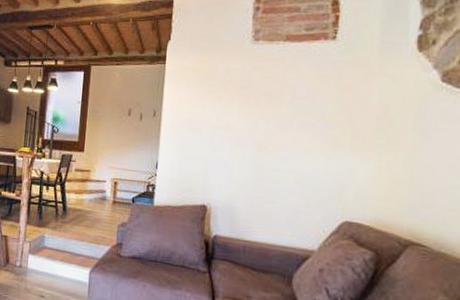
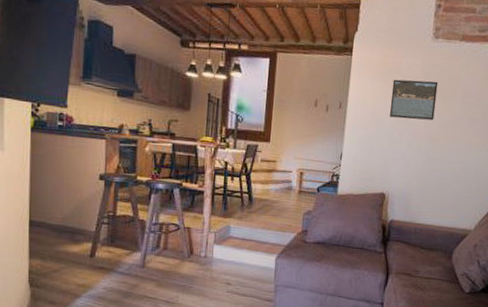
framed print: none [207,84,262,126] -> present [389,79,438,121]

